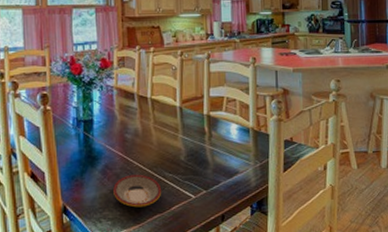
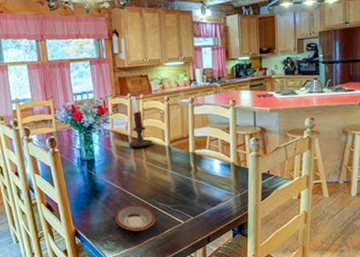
candle holder: none [133,66,163,107] -> present [127,111,153,148]

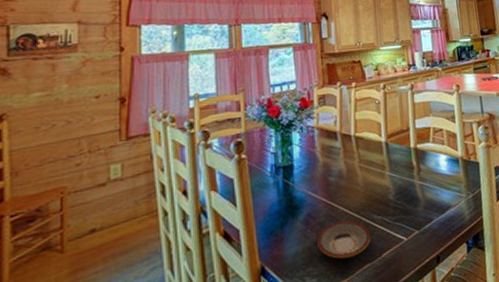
candle holder: present [127,111,153,148] -> none [336,102,367,147]

